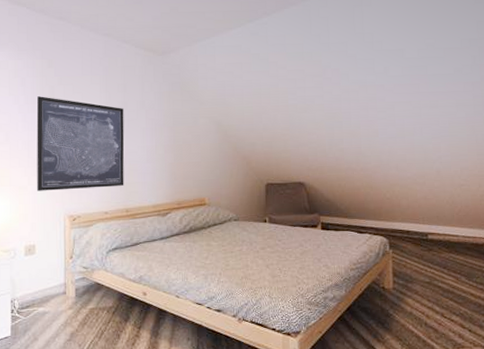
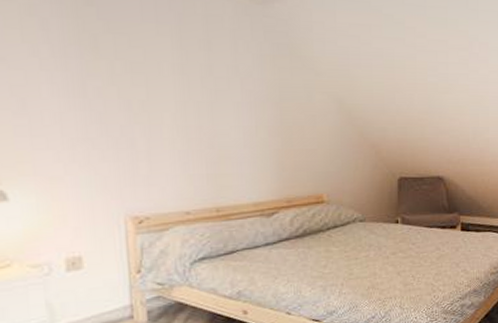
wall art: present [36,96,125,191] -> none [70,47,213,184]

